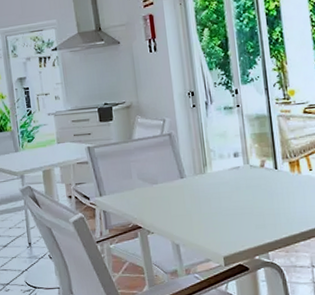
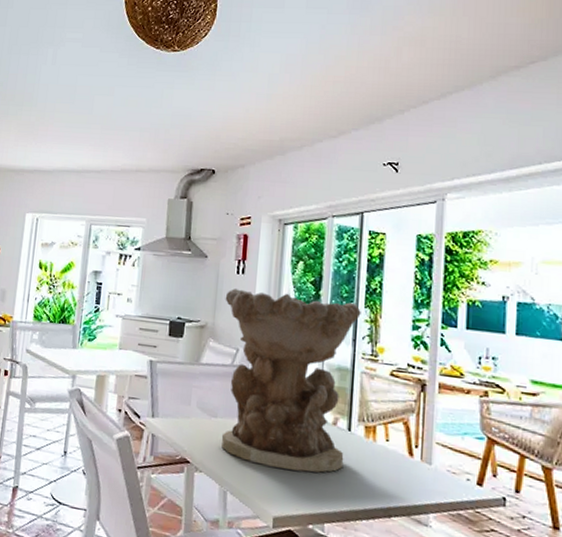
decorative bowl: none [143,55,276,216] -> present [221,289,361,473]

